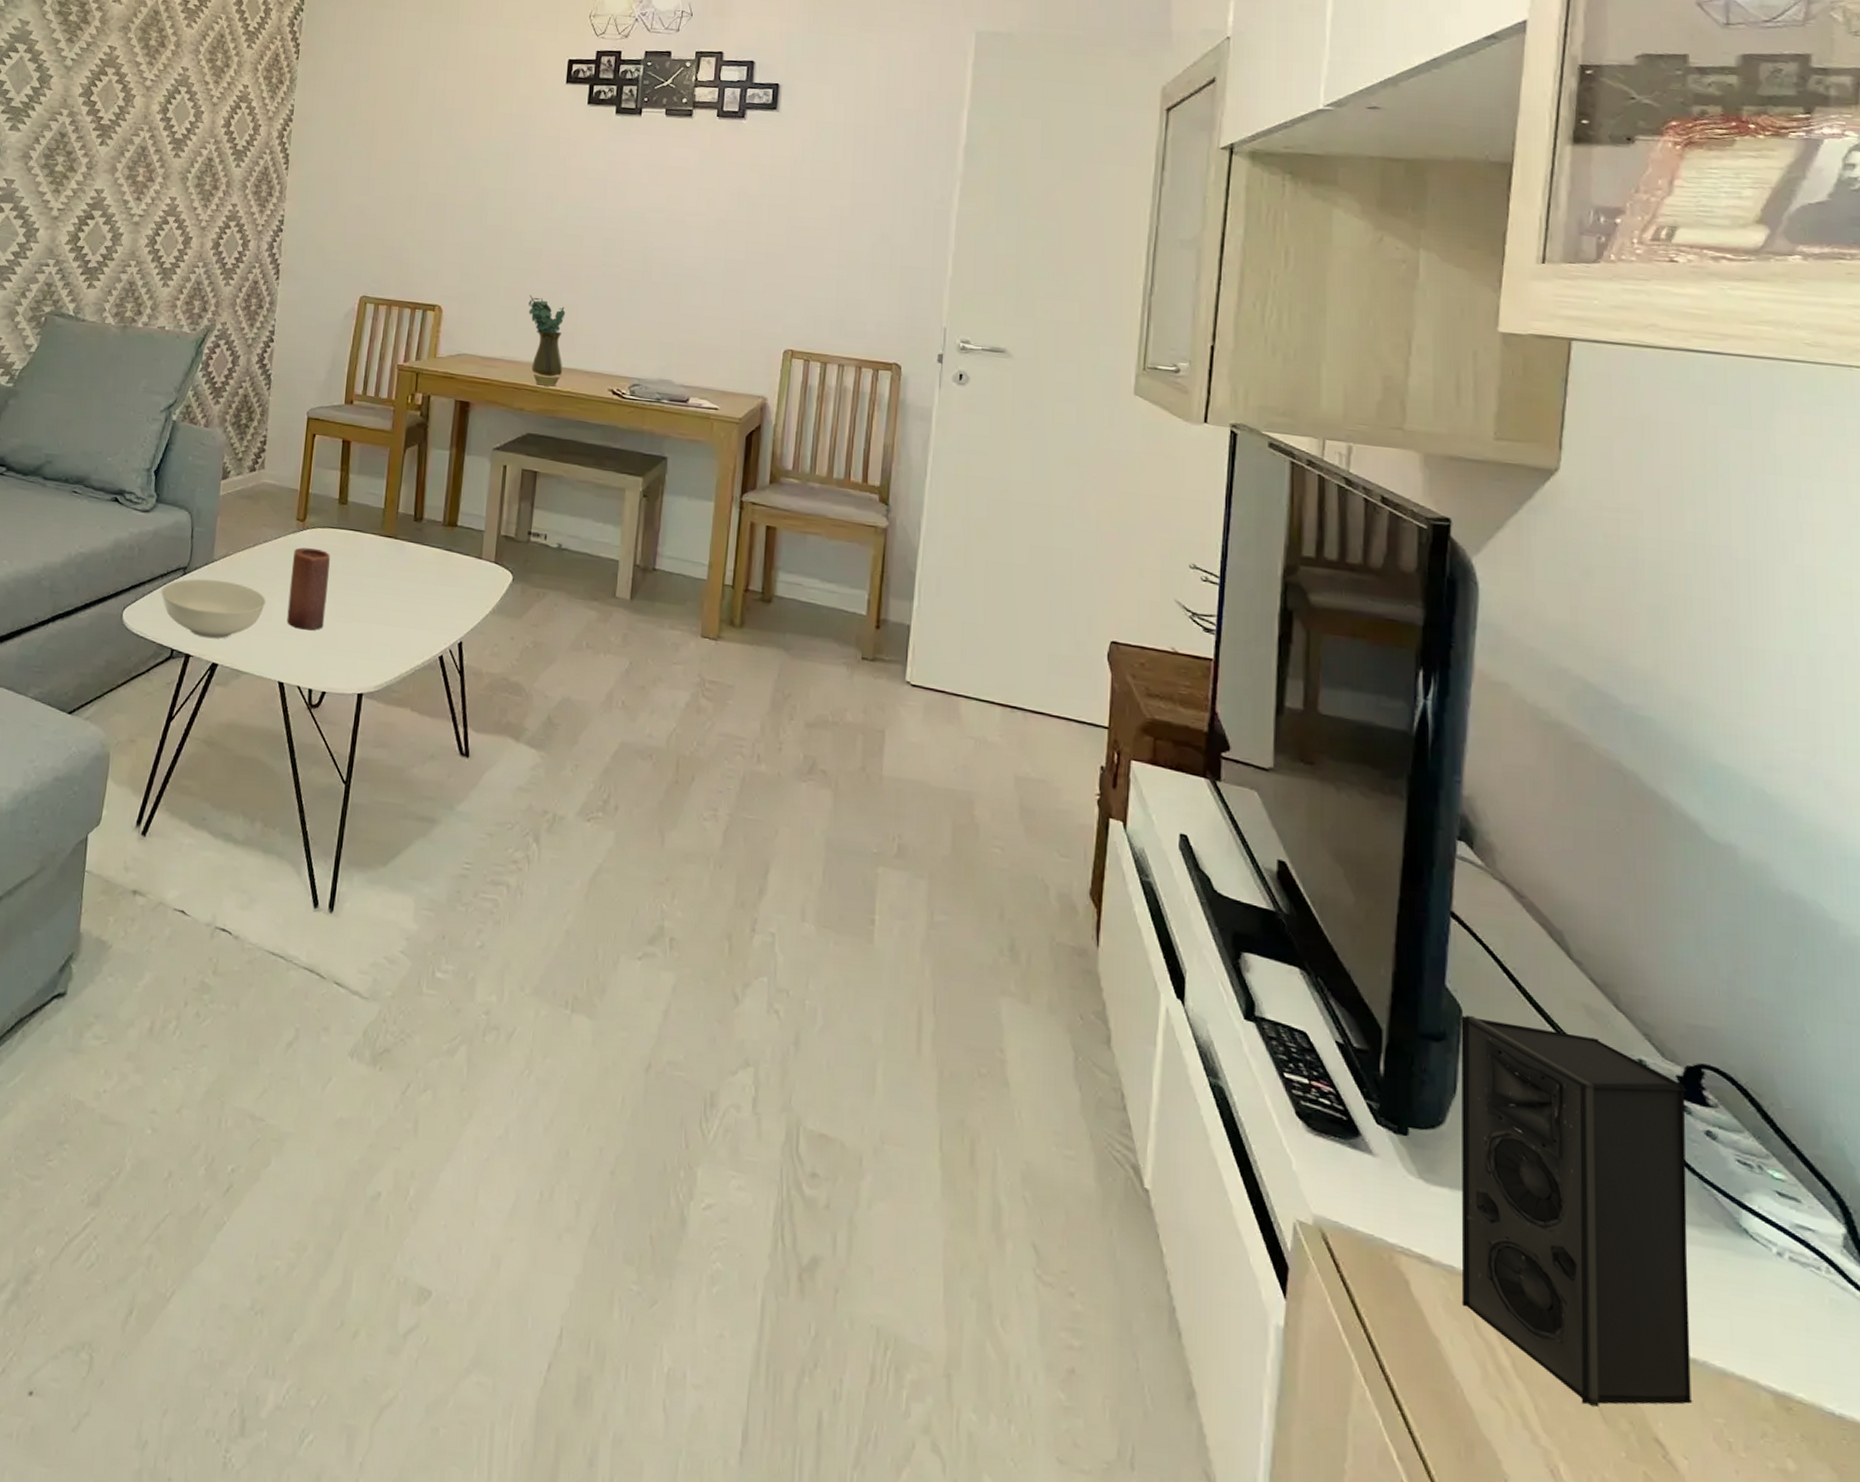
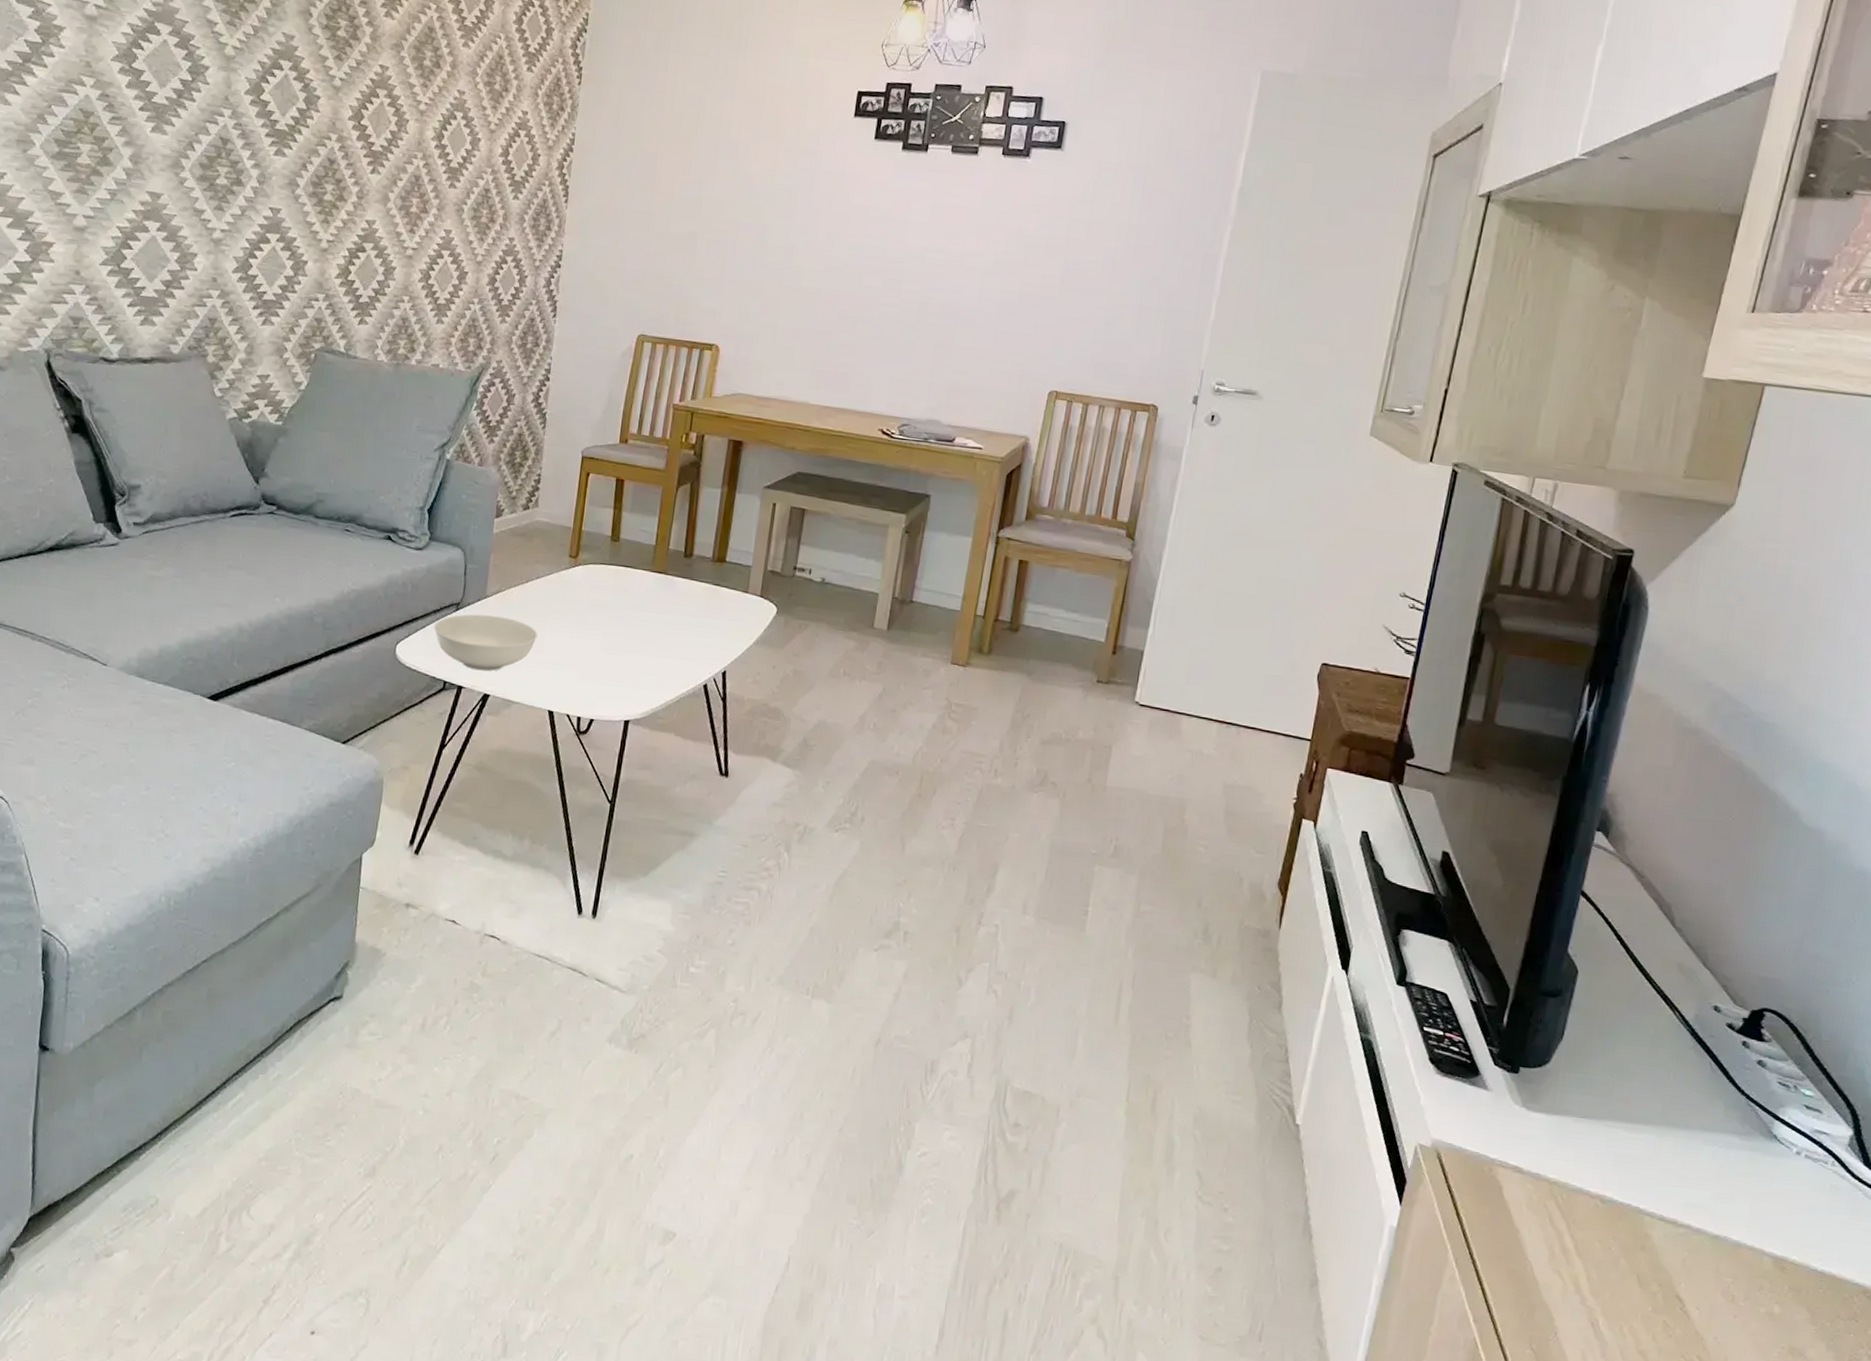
candle: present [287,547,330,631] -> none [557,583,601,662]
vase: present [528,295,566,387] -> none [804,335,841,426]
speaker: present [1460,1014,1693,1407] -> none [1542,975,1749,1275]

